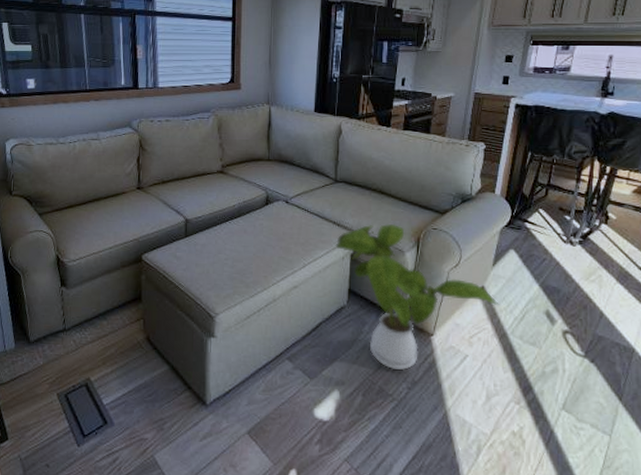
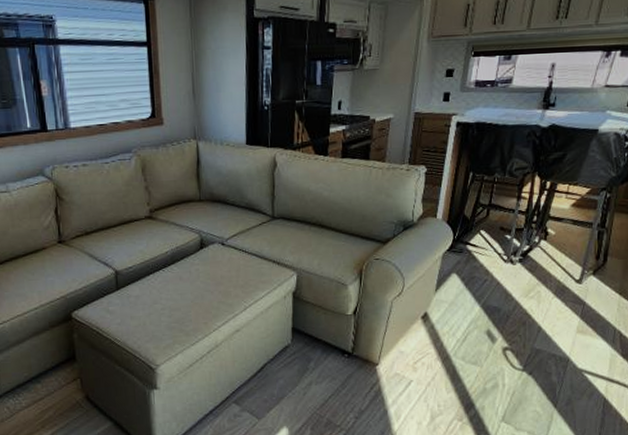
house plant: present [335,223,499,371] -> none [276,257,442,402]

